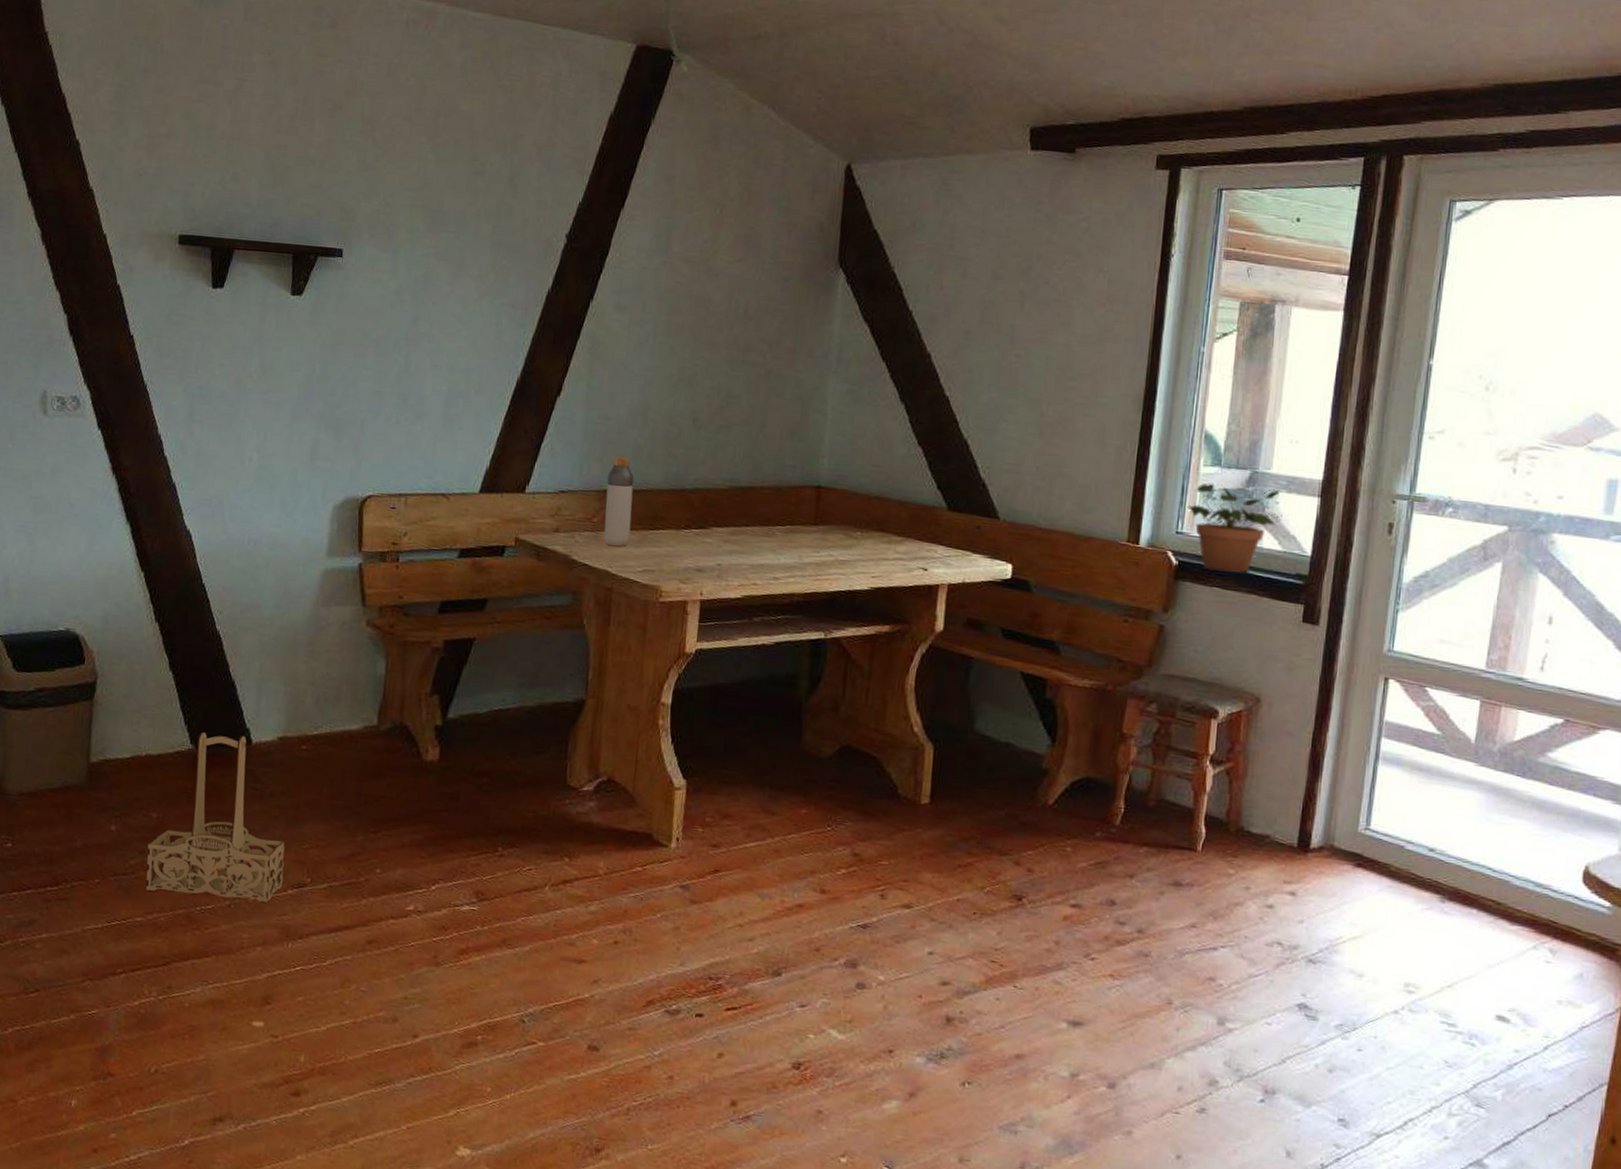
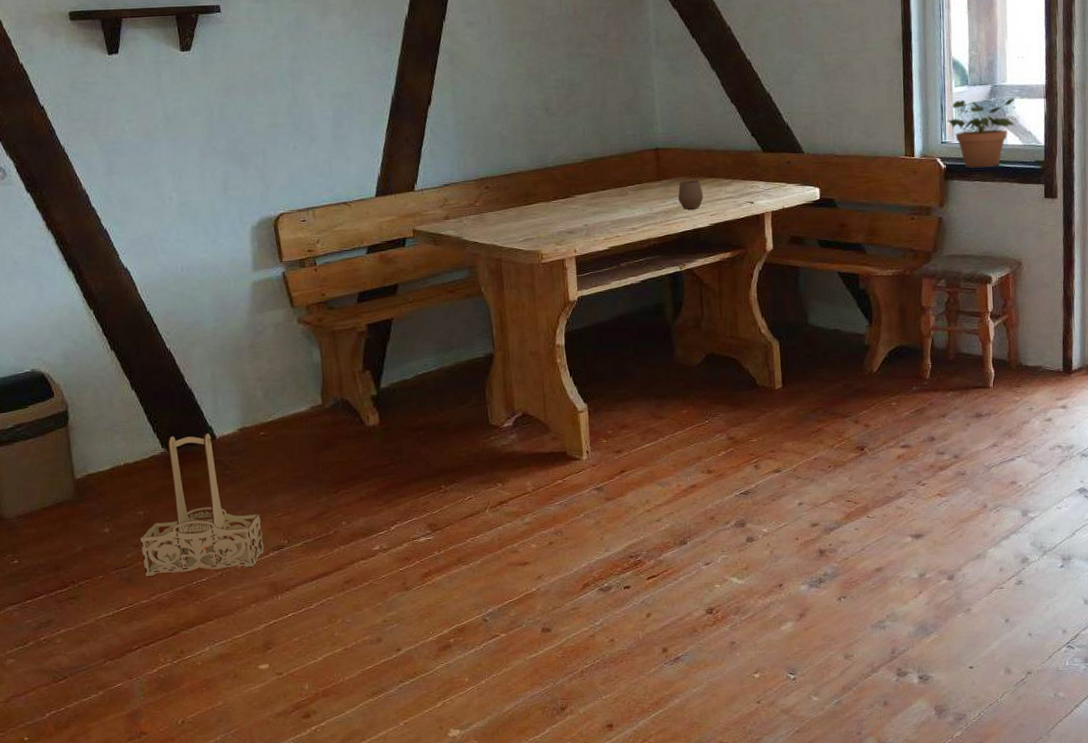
bottle: present [603,455,634,547] -> none [482,147,509,224]
cup: none [834,530,867,567] -> present [677,180,704,210]

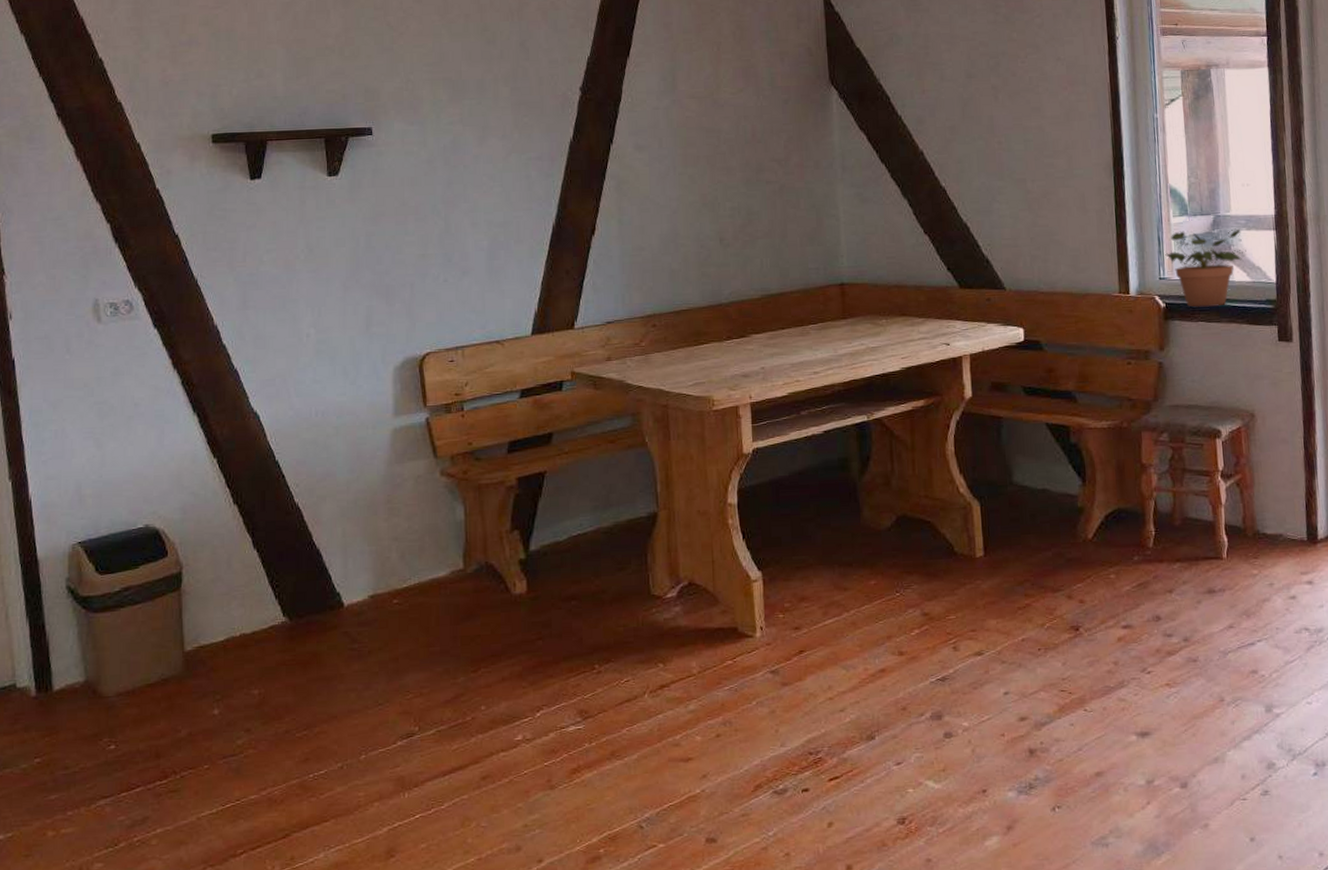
decorative basket: present [140,433,264,576] -> none [253,600,392,767]
cup: present [677,180,704,210] -> none [865,319,894,351]

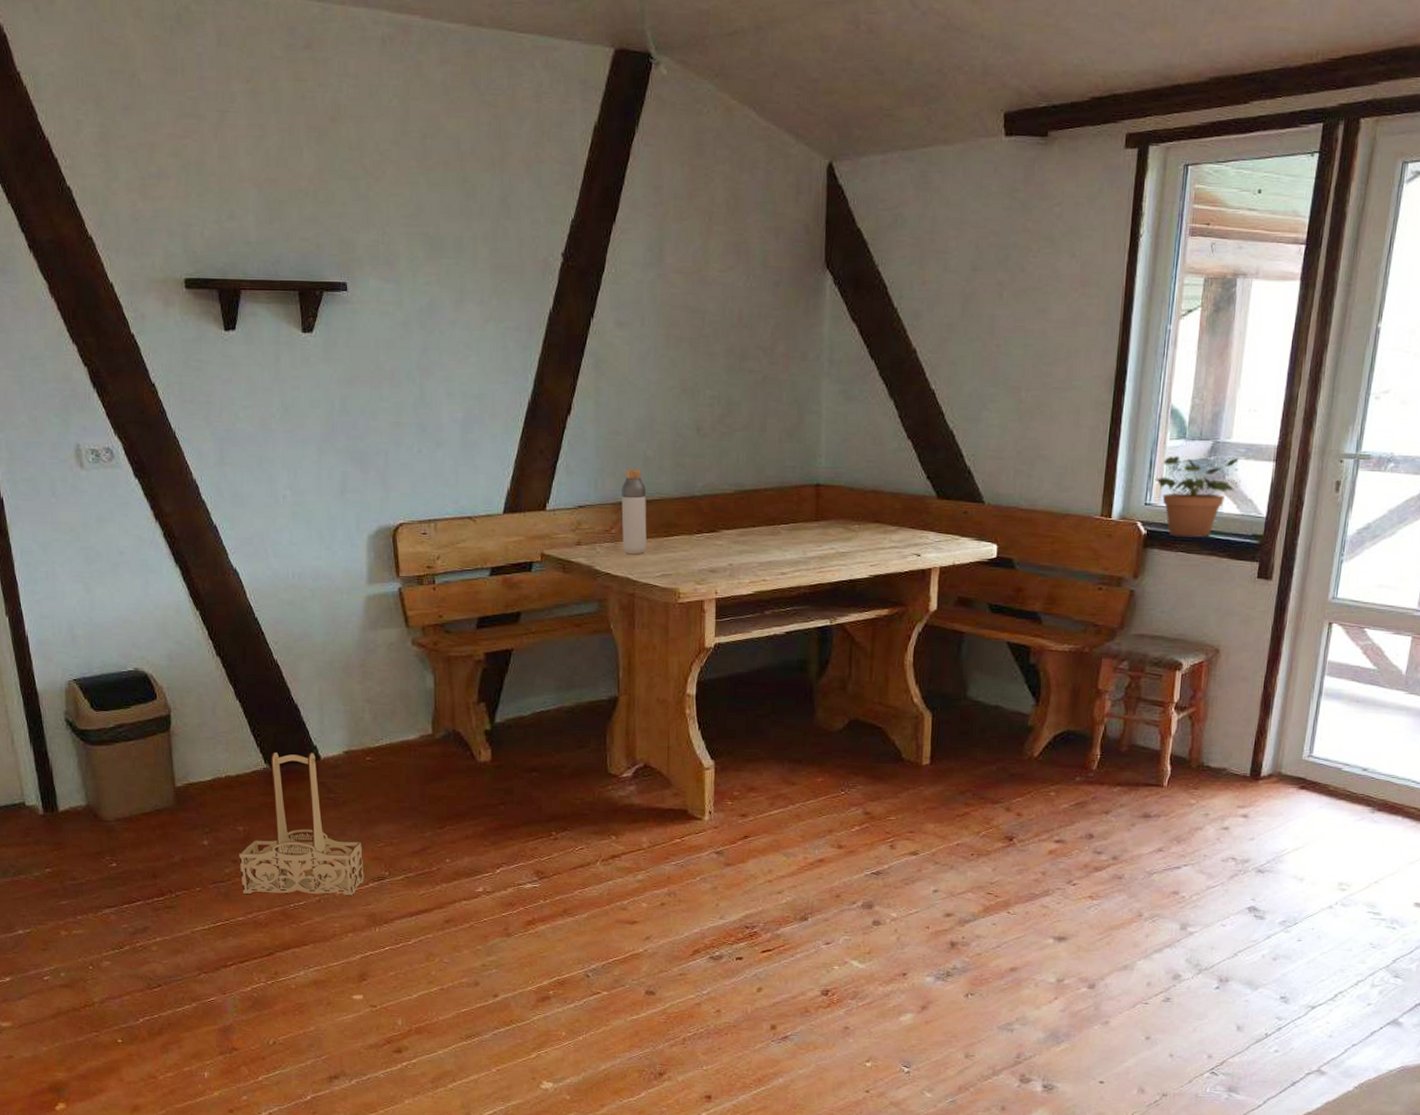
decorative basket: none [253,600,392,767] -> present [239,753,364,895]
bottle: none [649,281,677,366] -> present [621,468,647,555]

